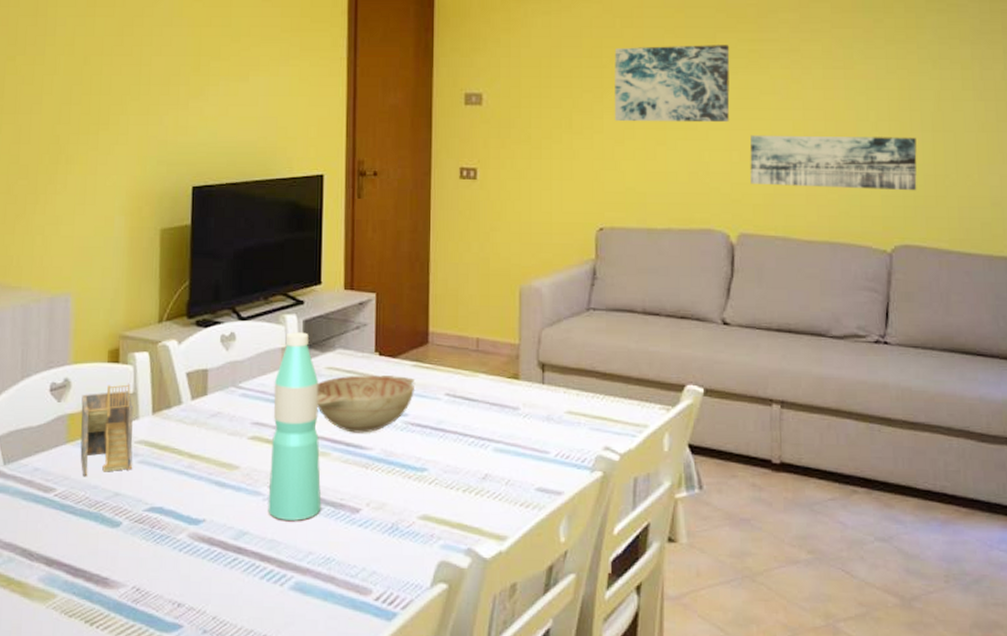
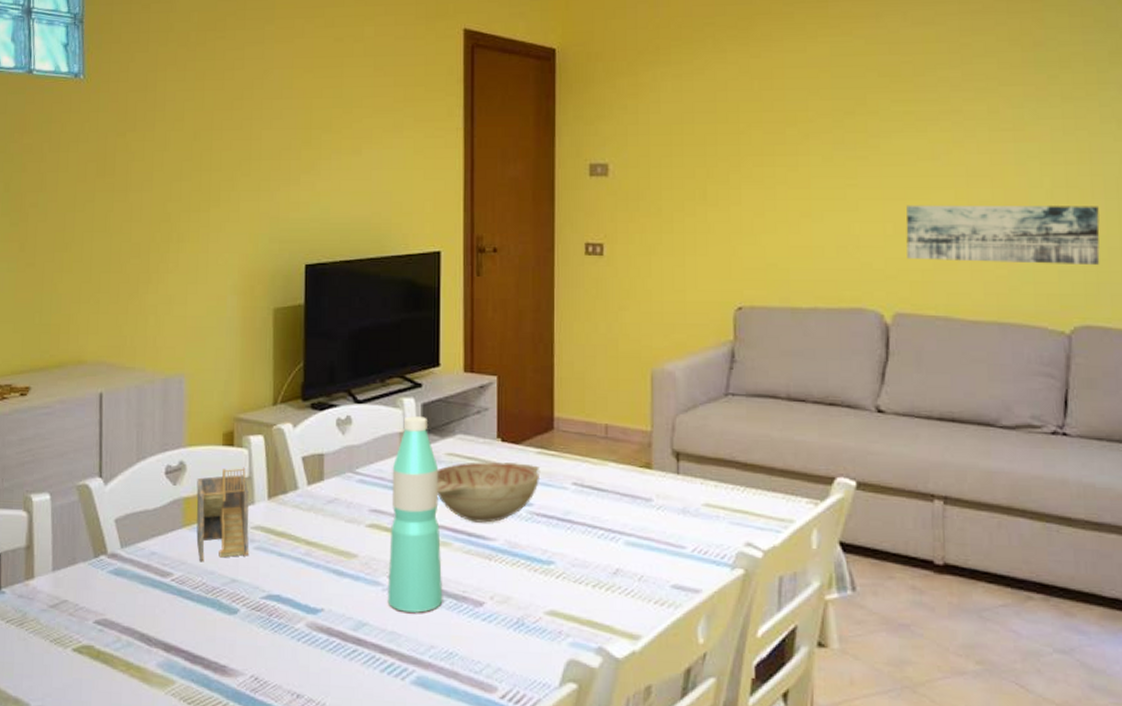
wall art: present [614,45,730,123] -> none [752,107,883,192]

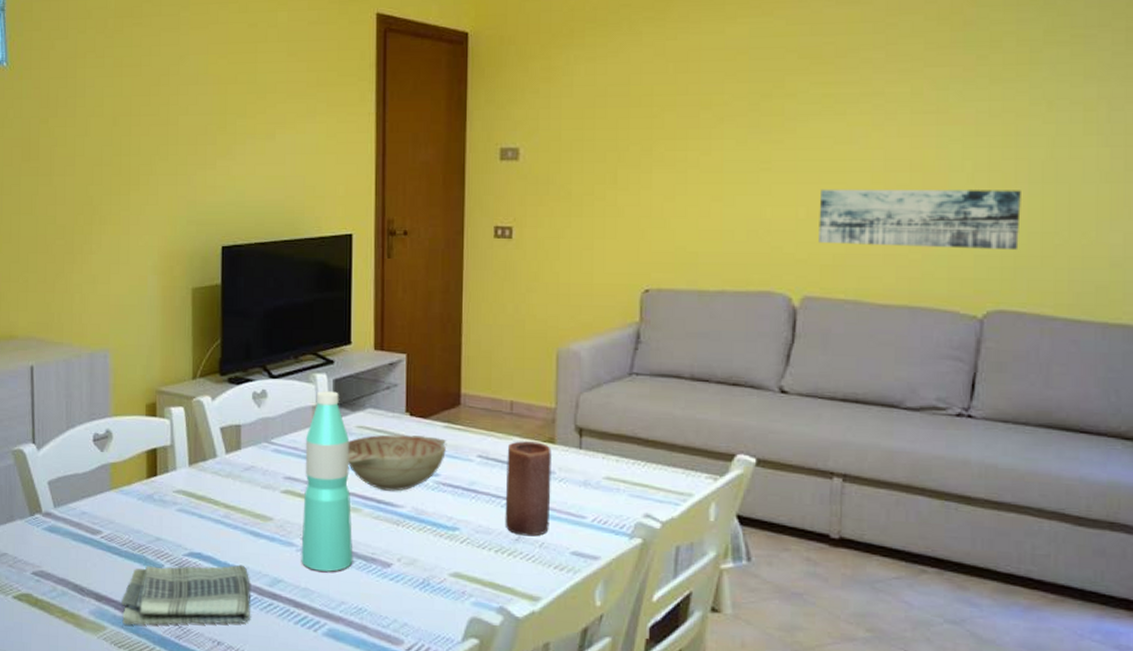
dish towel: none [192,607,334,678] -> present [121,564,251,625]
napkin holder: present [196,467,249,561] -> none [122,436,172,521]
candle: none [602,467,649,569] -> present [505,441,551,537]

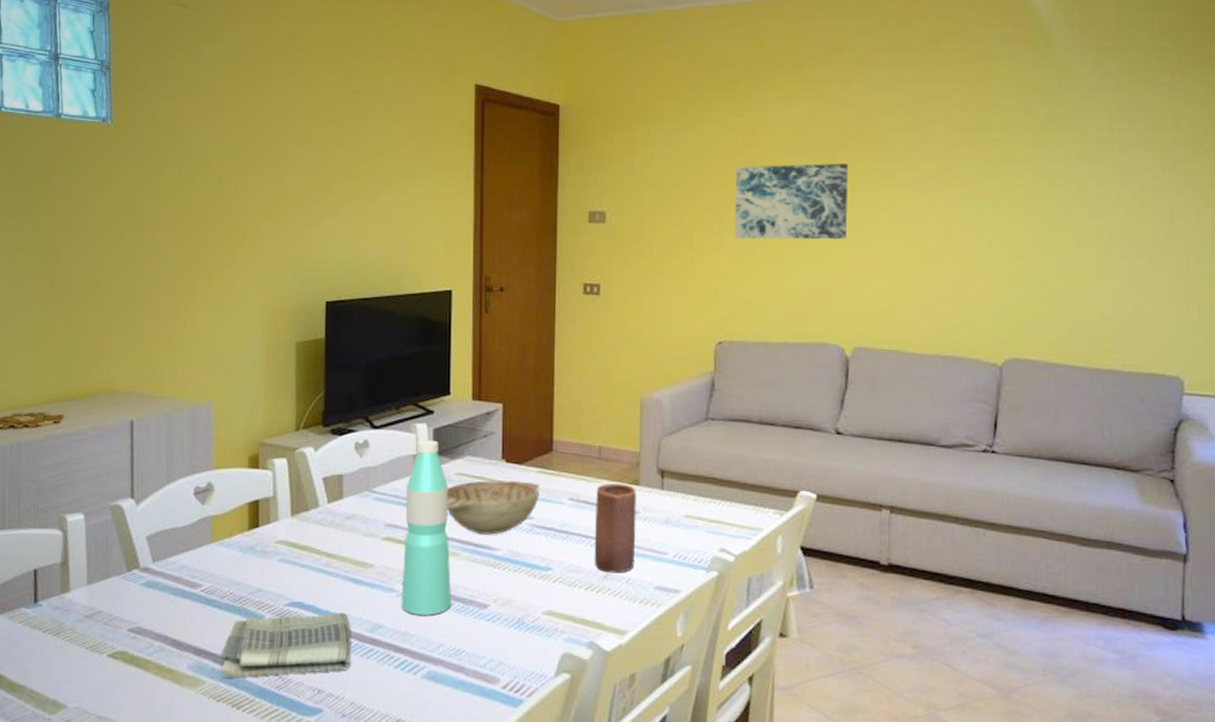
wall art: none [664,89,800,176] -> present [734,164,849,240]
wall art: present [818,189,1021,251] -> none [866,251,1030,307]

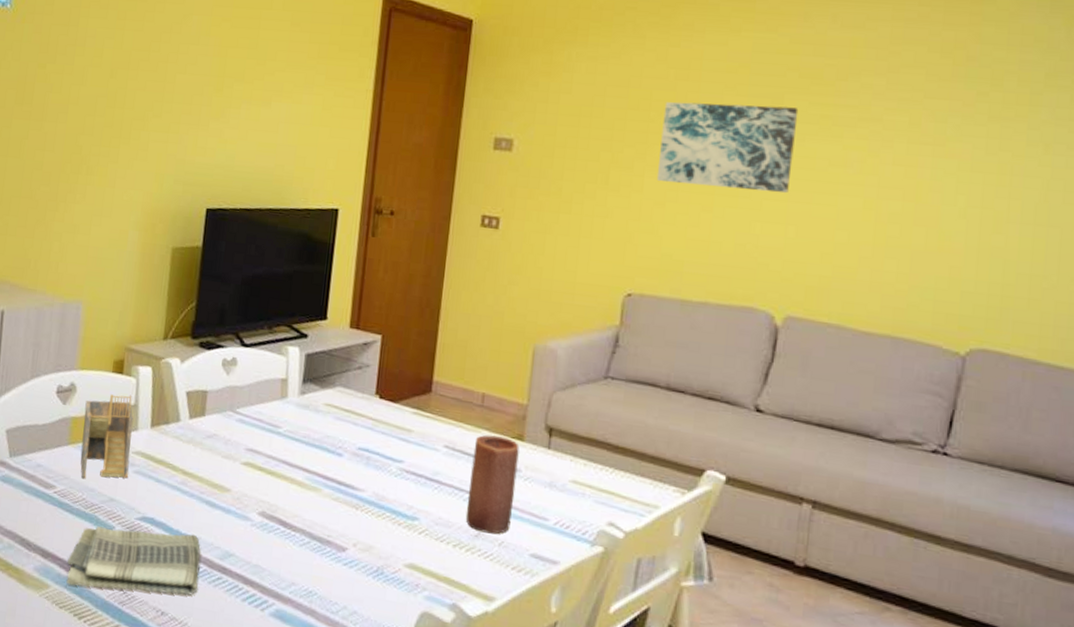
napkin holder: none [224,487,274,573] -> present [80,394,133,479]
water bottle: present [401,440,452,615] -> none [254,364,316,551]
decorative bowl: present [447,479,539,535] -> none [312,414,414,474]

